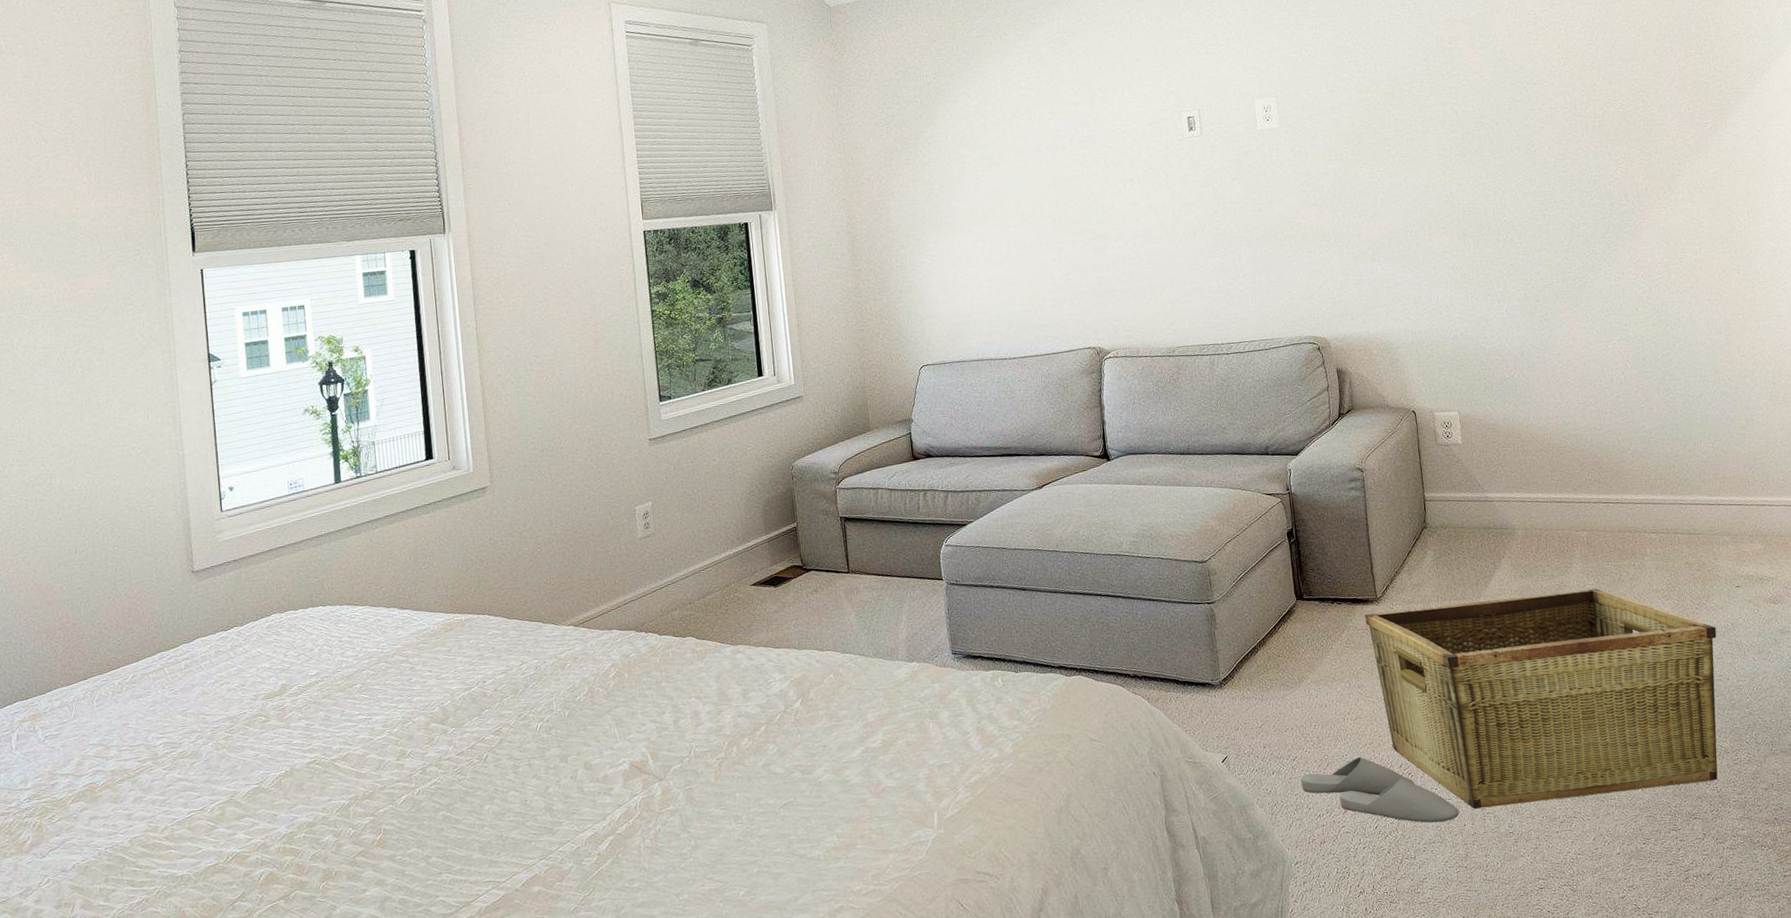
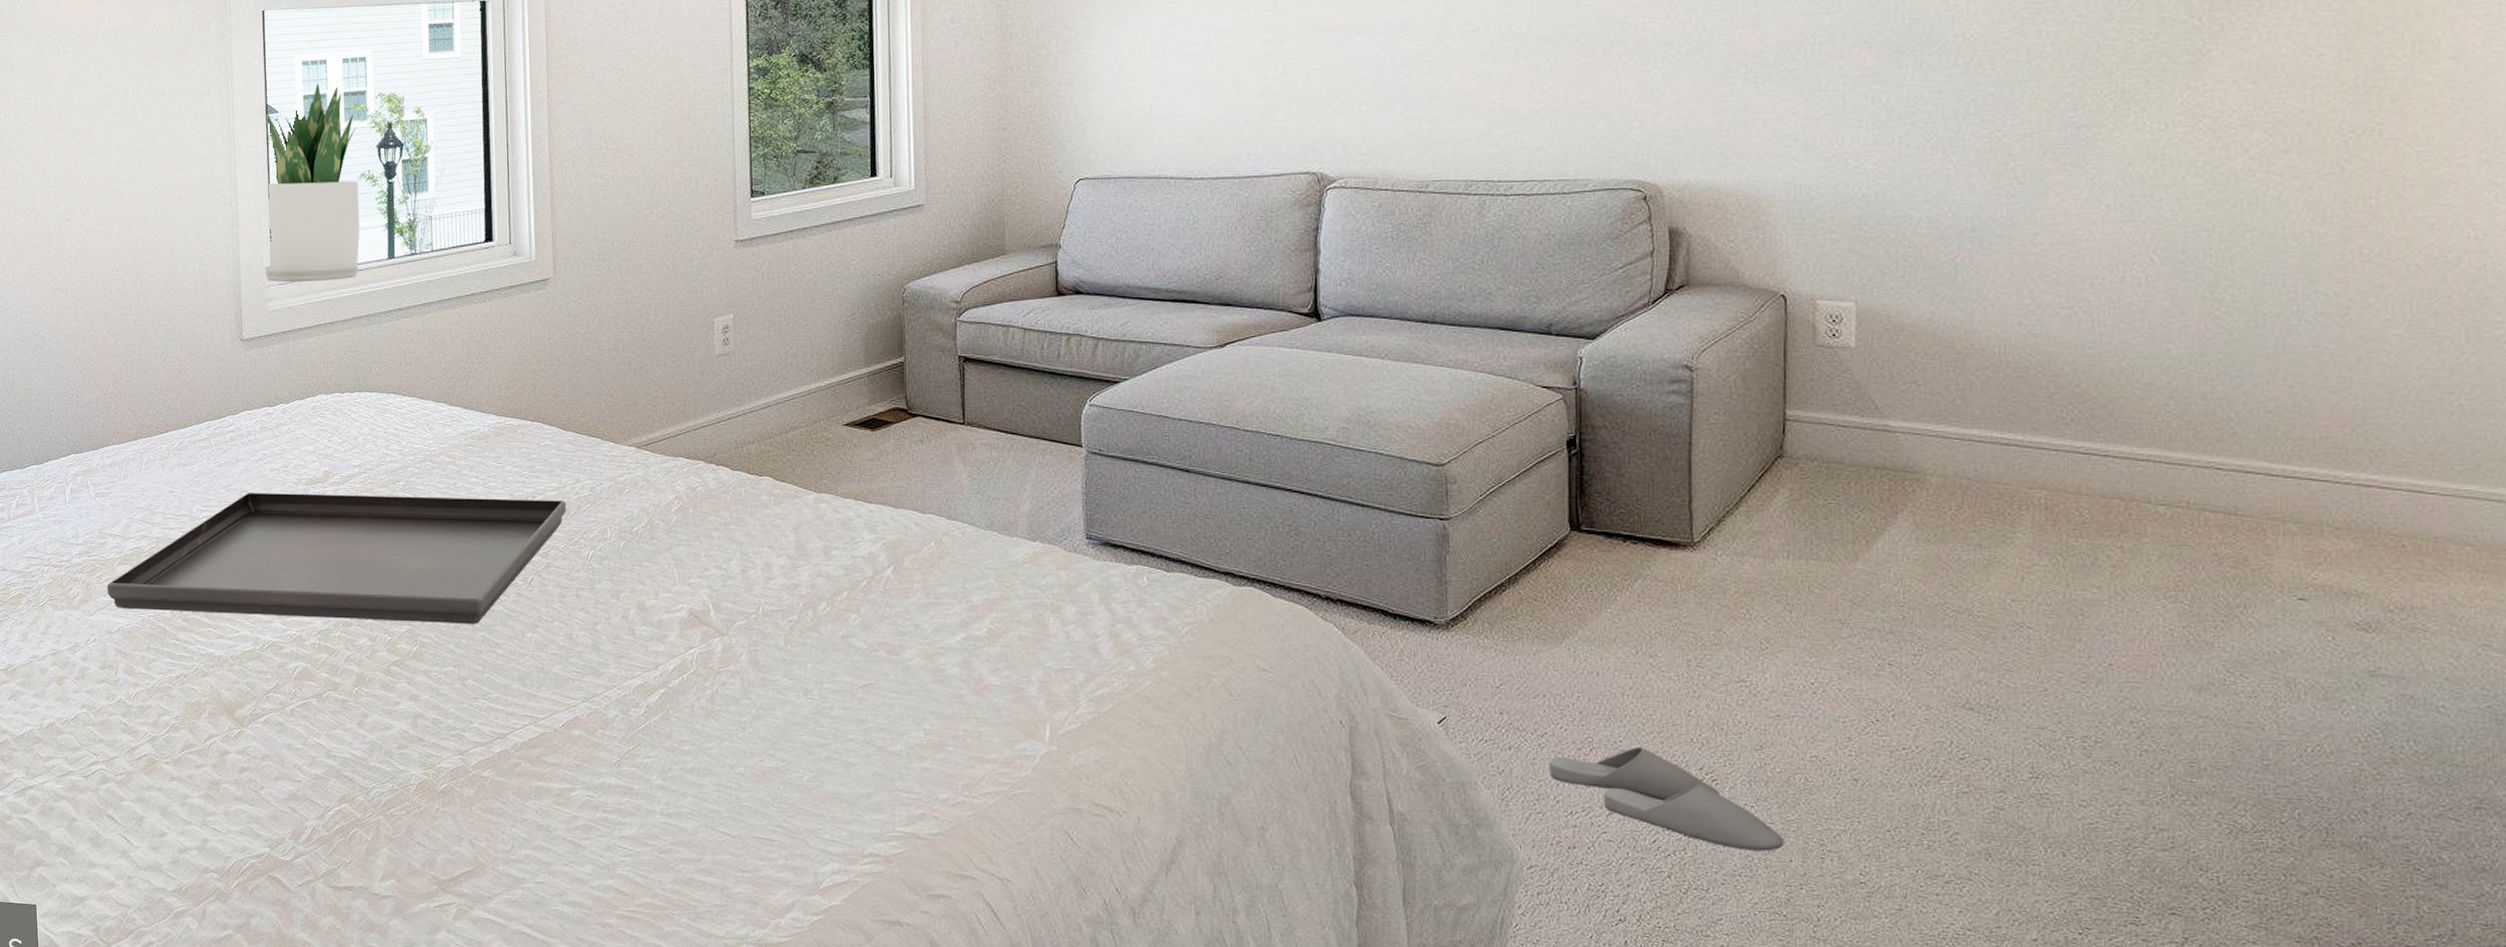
serving tray: none [59,681,515,846] -> present [106,492,567,624]
planter: none [210,332,307,515] -> present [265,84,360,283]
hamper: present [1364,589,1718,809] -> none [1671,562,2252,867]

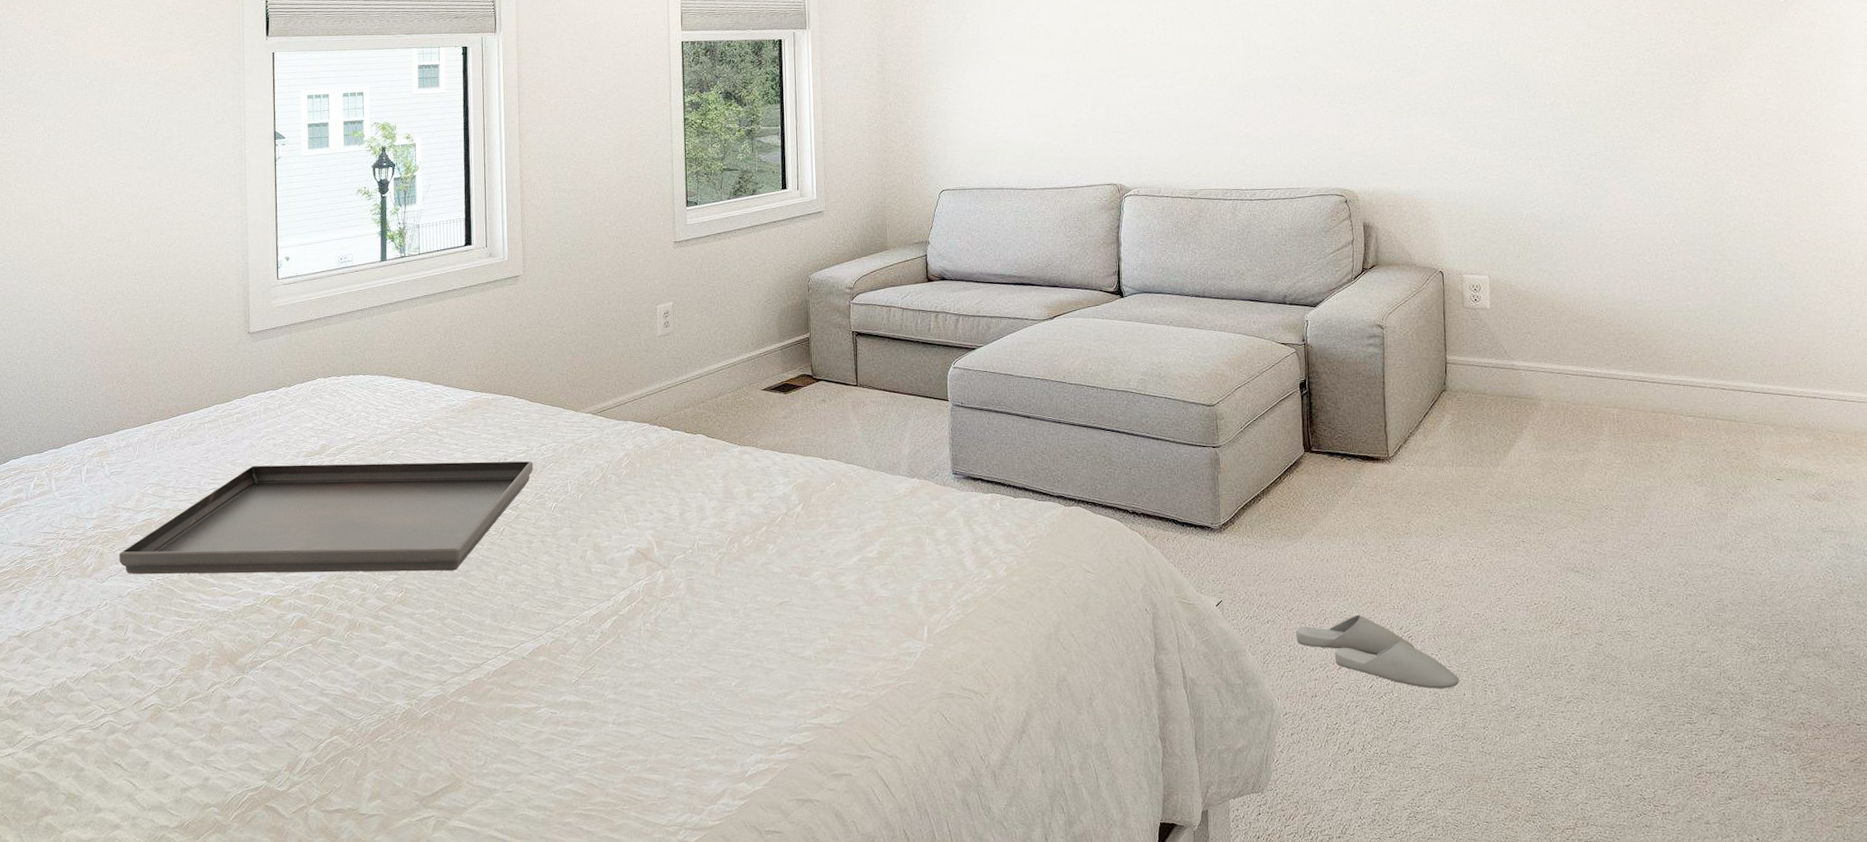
planter: present [265,84,360,283] -> none [271,114,357,283]

